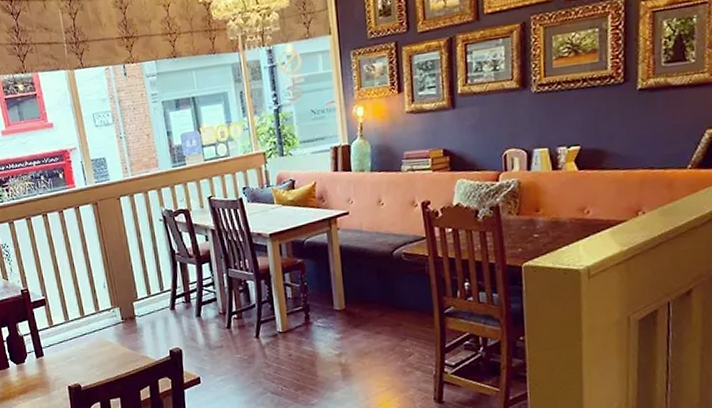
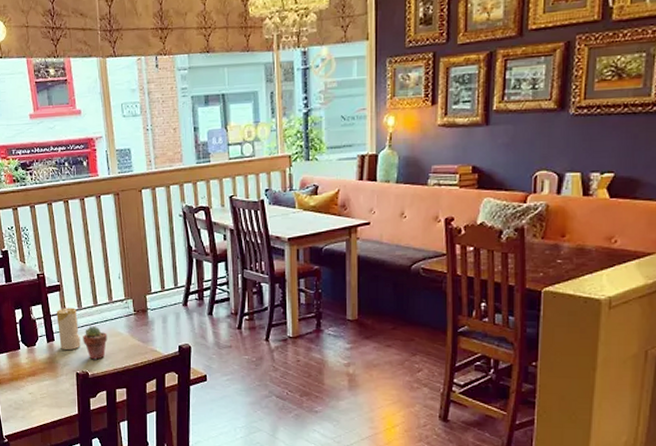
candle: none [43,321,71,364] -> present [56,308,81,350]
potted succulent: none [72,337,98,372] -> present [83,326,108,360]

